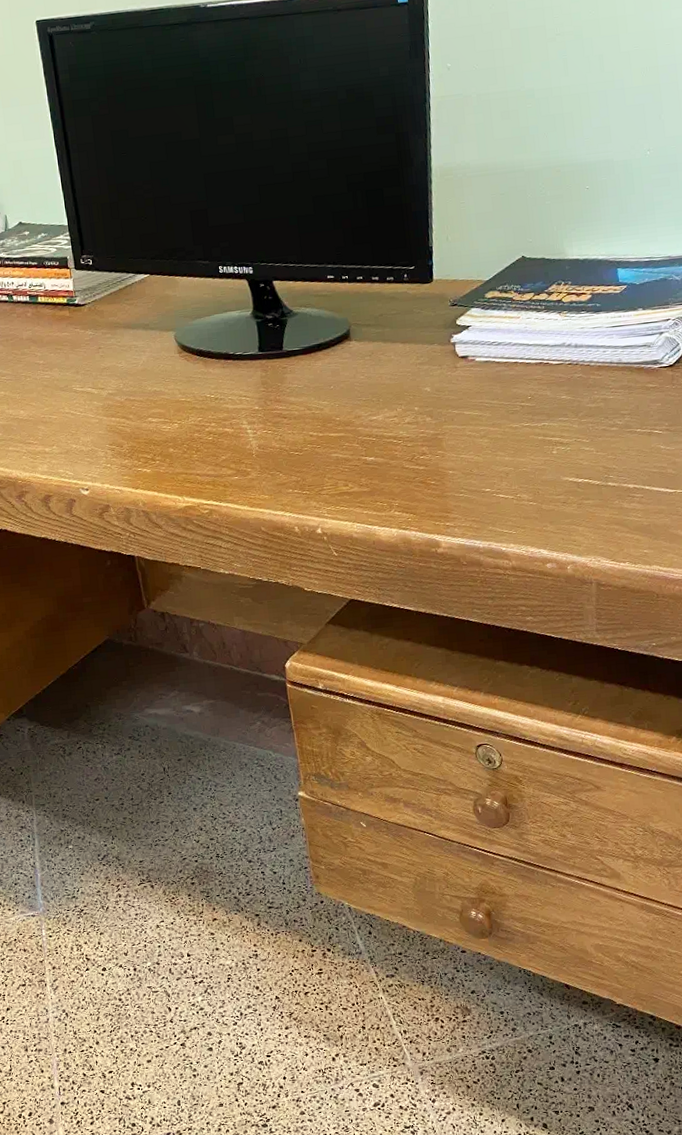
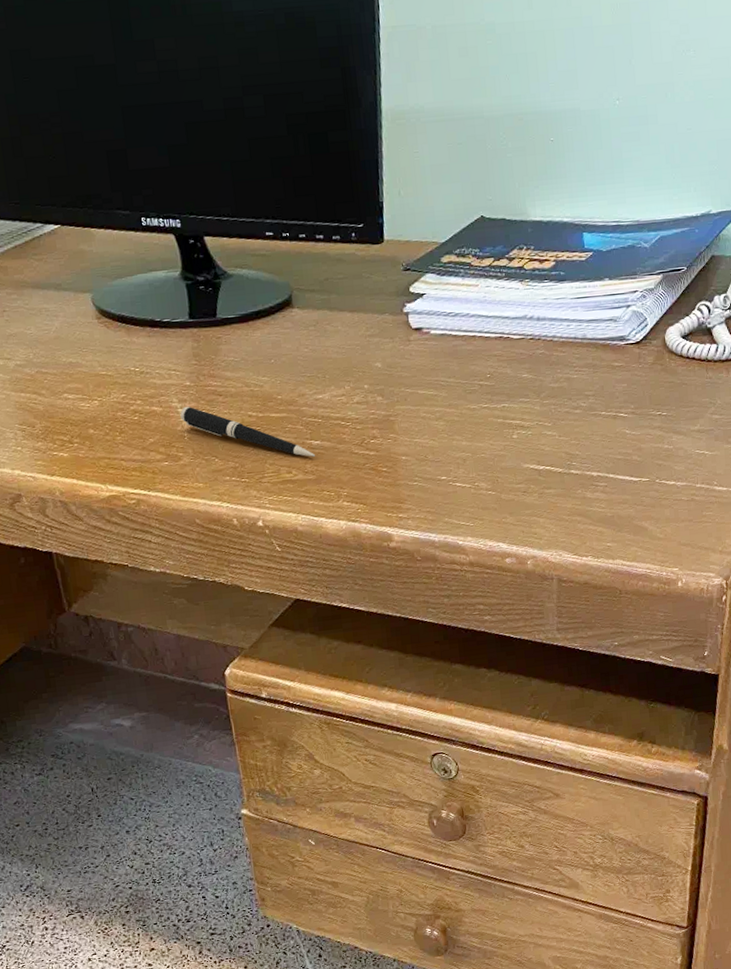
pen: none [249,427,369,472] -> present [180,406,315,457]

